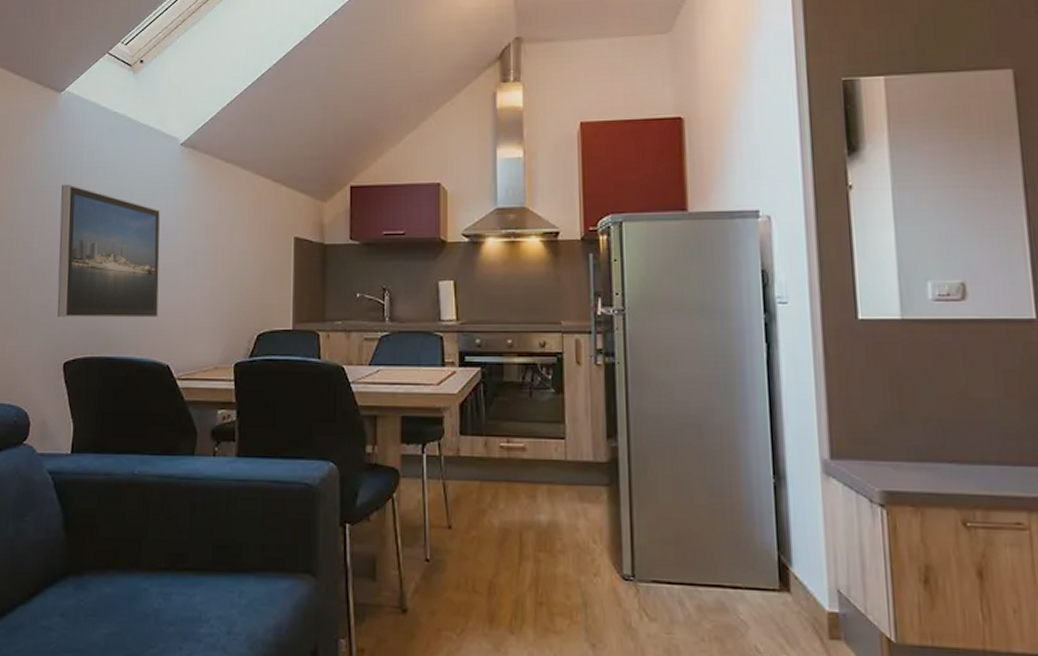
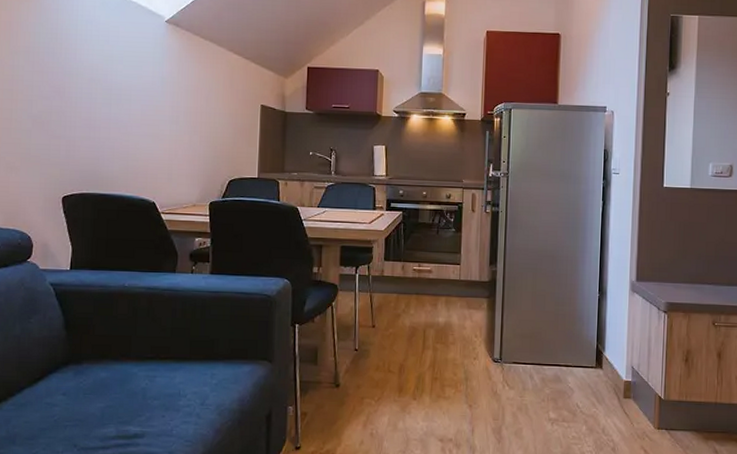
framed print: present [57,184,161,318] -> none [55,47,148,164]

